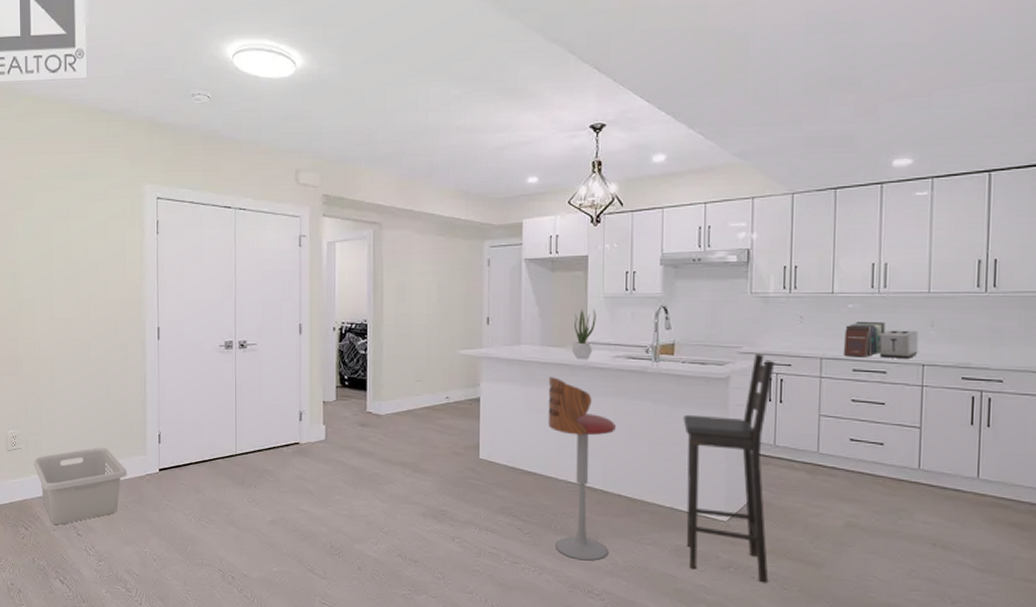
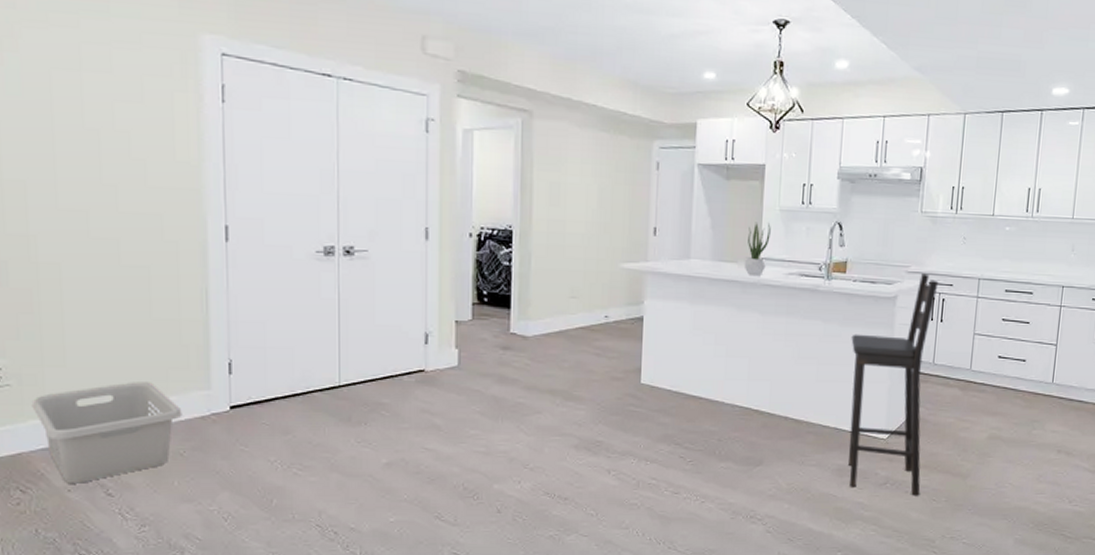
bar stool: present [547,377,617,561] -> none [716,294,787,486]
books: present [844,322,885,357] -> none [999,244,1035,279]
toaster: present [878,330,919,358] -> none [1027,253,1062,280]

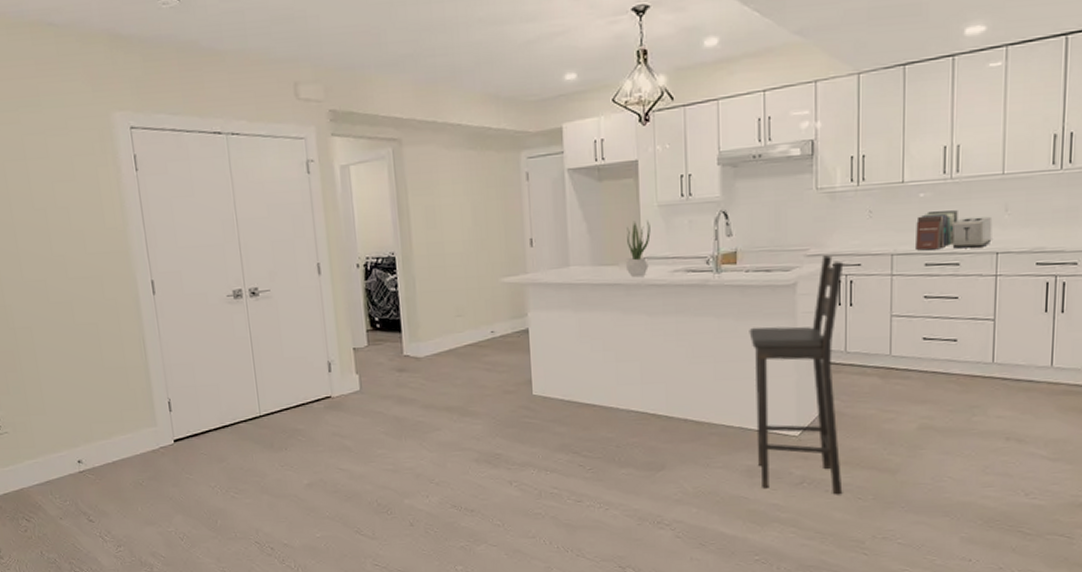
laundry basket: present [31,382,182,484] -> none [24,423,138,513]
books: none [999,244,1035,279] -> present [916,210,958,251]
toaster: none [1027,253,1062,280] -> present [950,216,993,249]

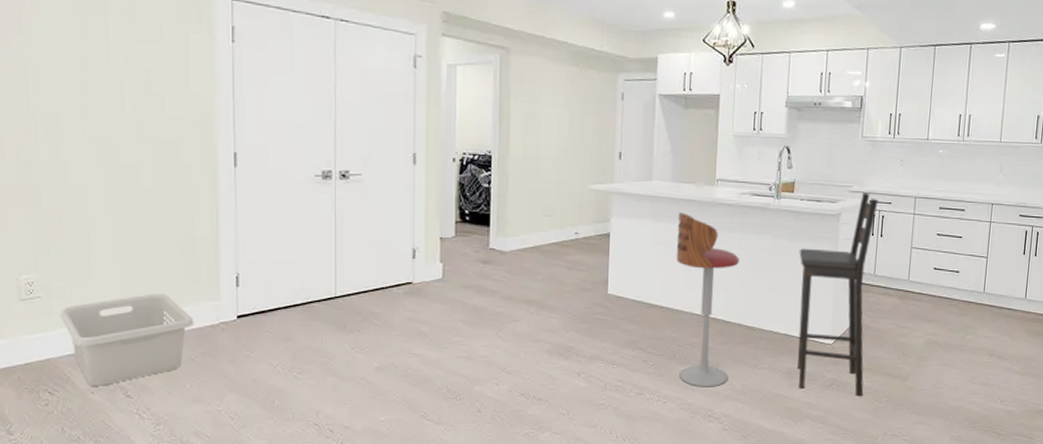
laundry basket: none [24,423,138,513] -> present [59,294,194,386]
bar stool: none [602,299,679,492] -> present [676,213,740,387]
potted plant: present [625,220,651,278] -> none [701,146,725,196]
books: present [916,210,958,251] -> none [933,166,966,197]
toaster: present [950,216,993,249] -> none [959,173,991,198]

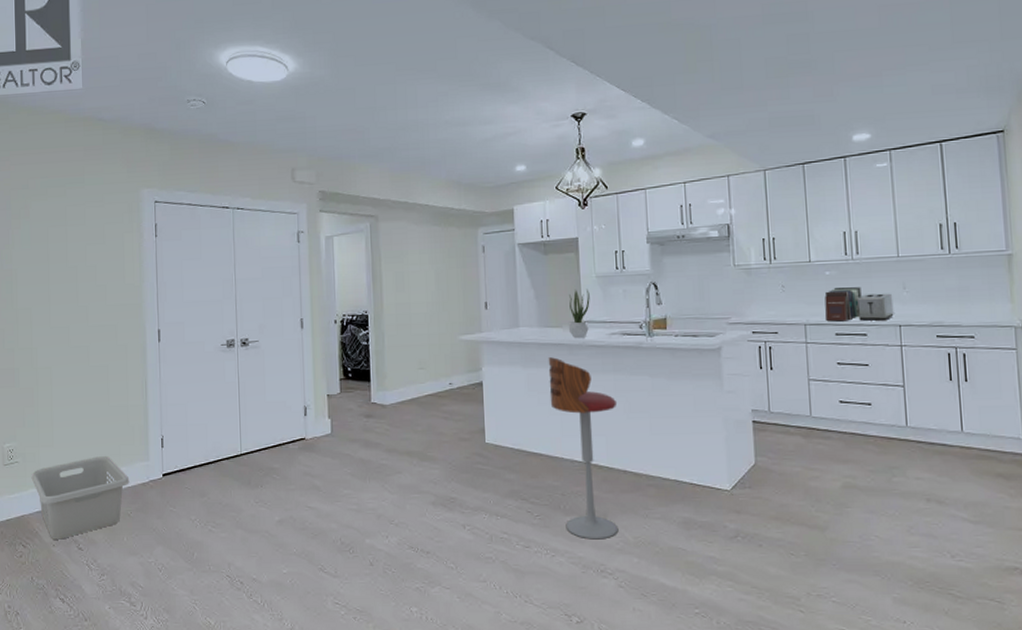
potted plant: none [701,146,725,196] -> present [568,288,590,339]
bar stool: present [797,192,879,396] -> none [680,323,776,549]
books: none [933,166,966,197] -> present [824,287,862,322]
toaster: none [959,173,991,198] -> present [856,293,894,321]

